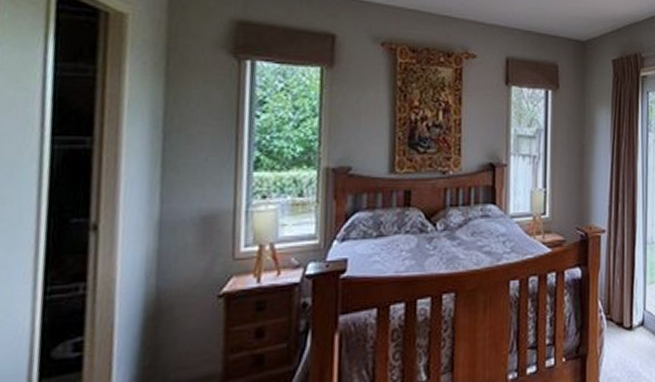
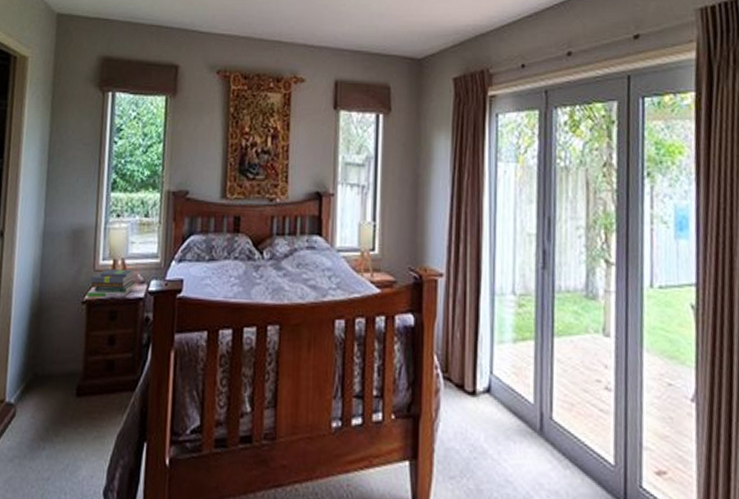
books: none [225,254,290,291] -> present [87,268,137,298]

